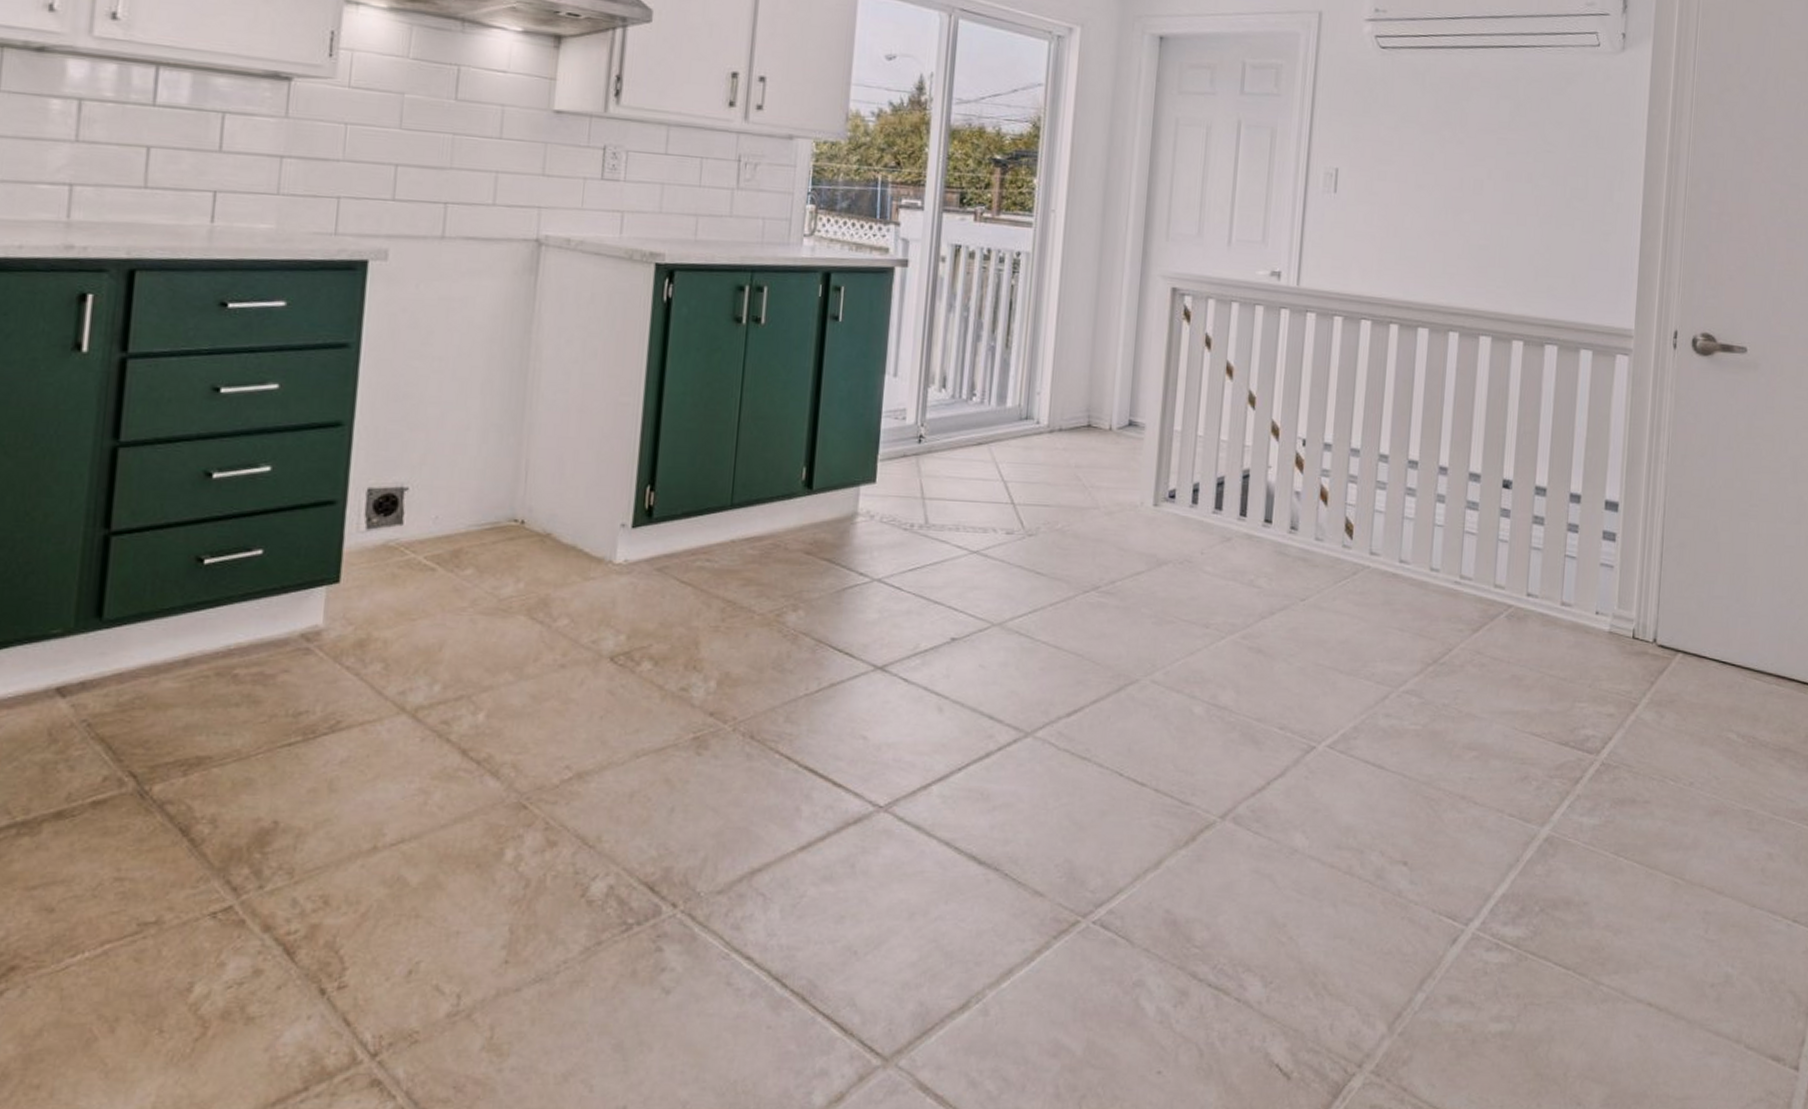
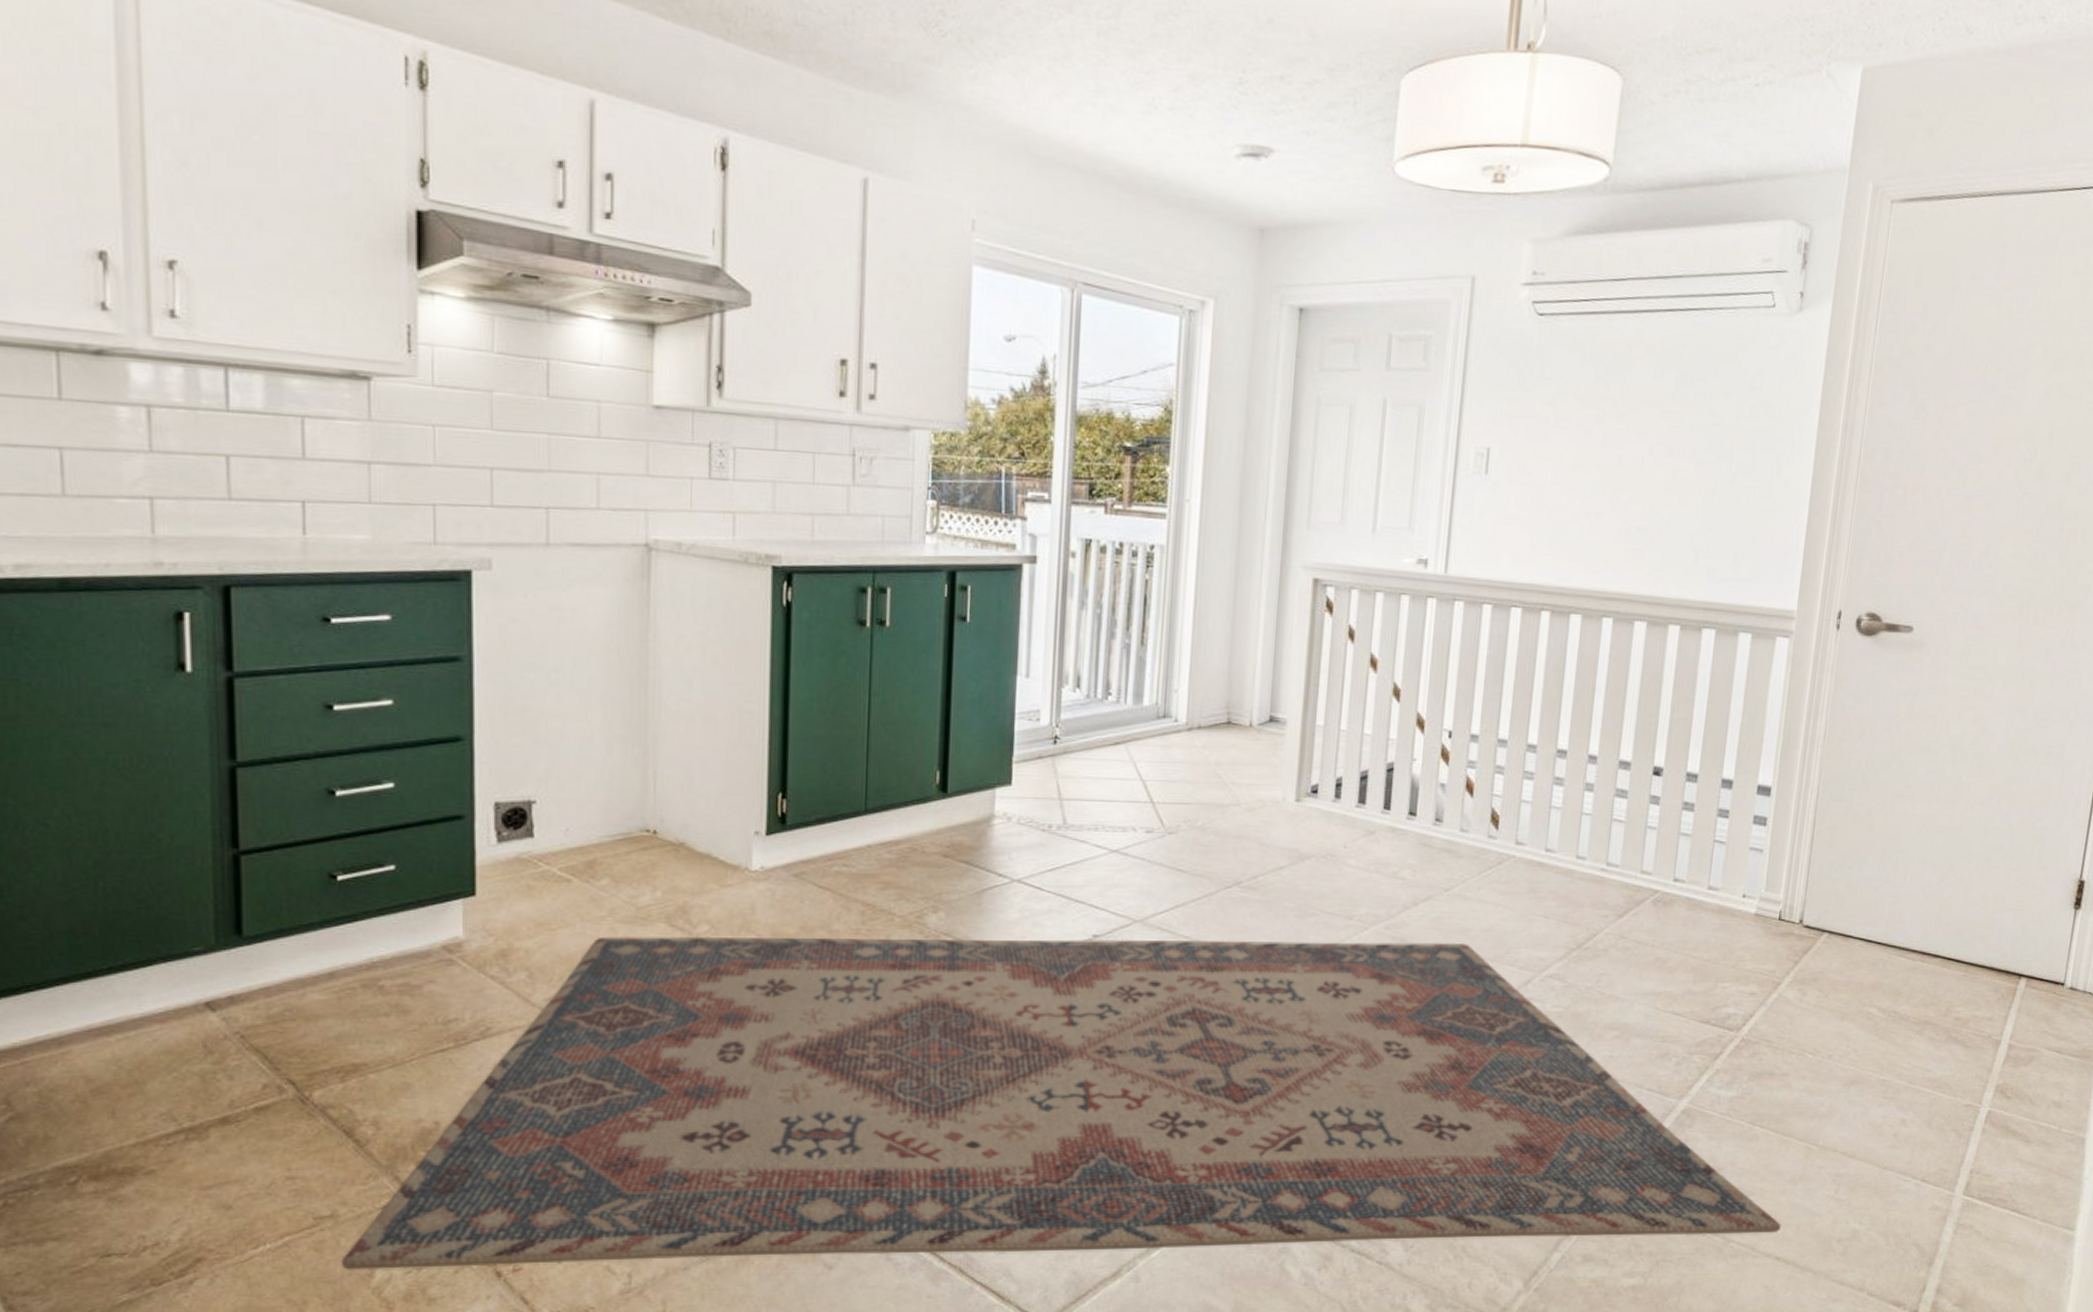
rug: none [159,628,1651,983] -> present [340,936,1781,1270]

